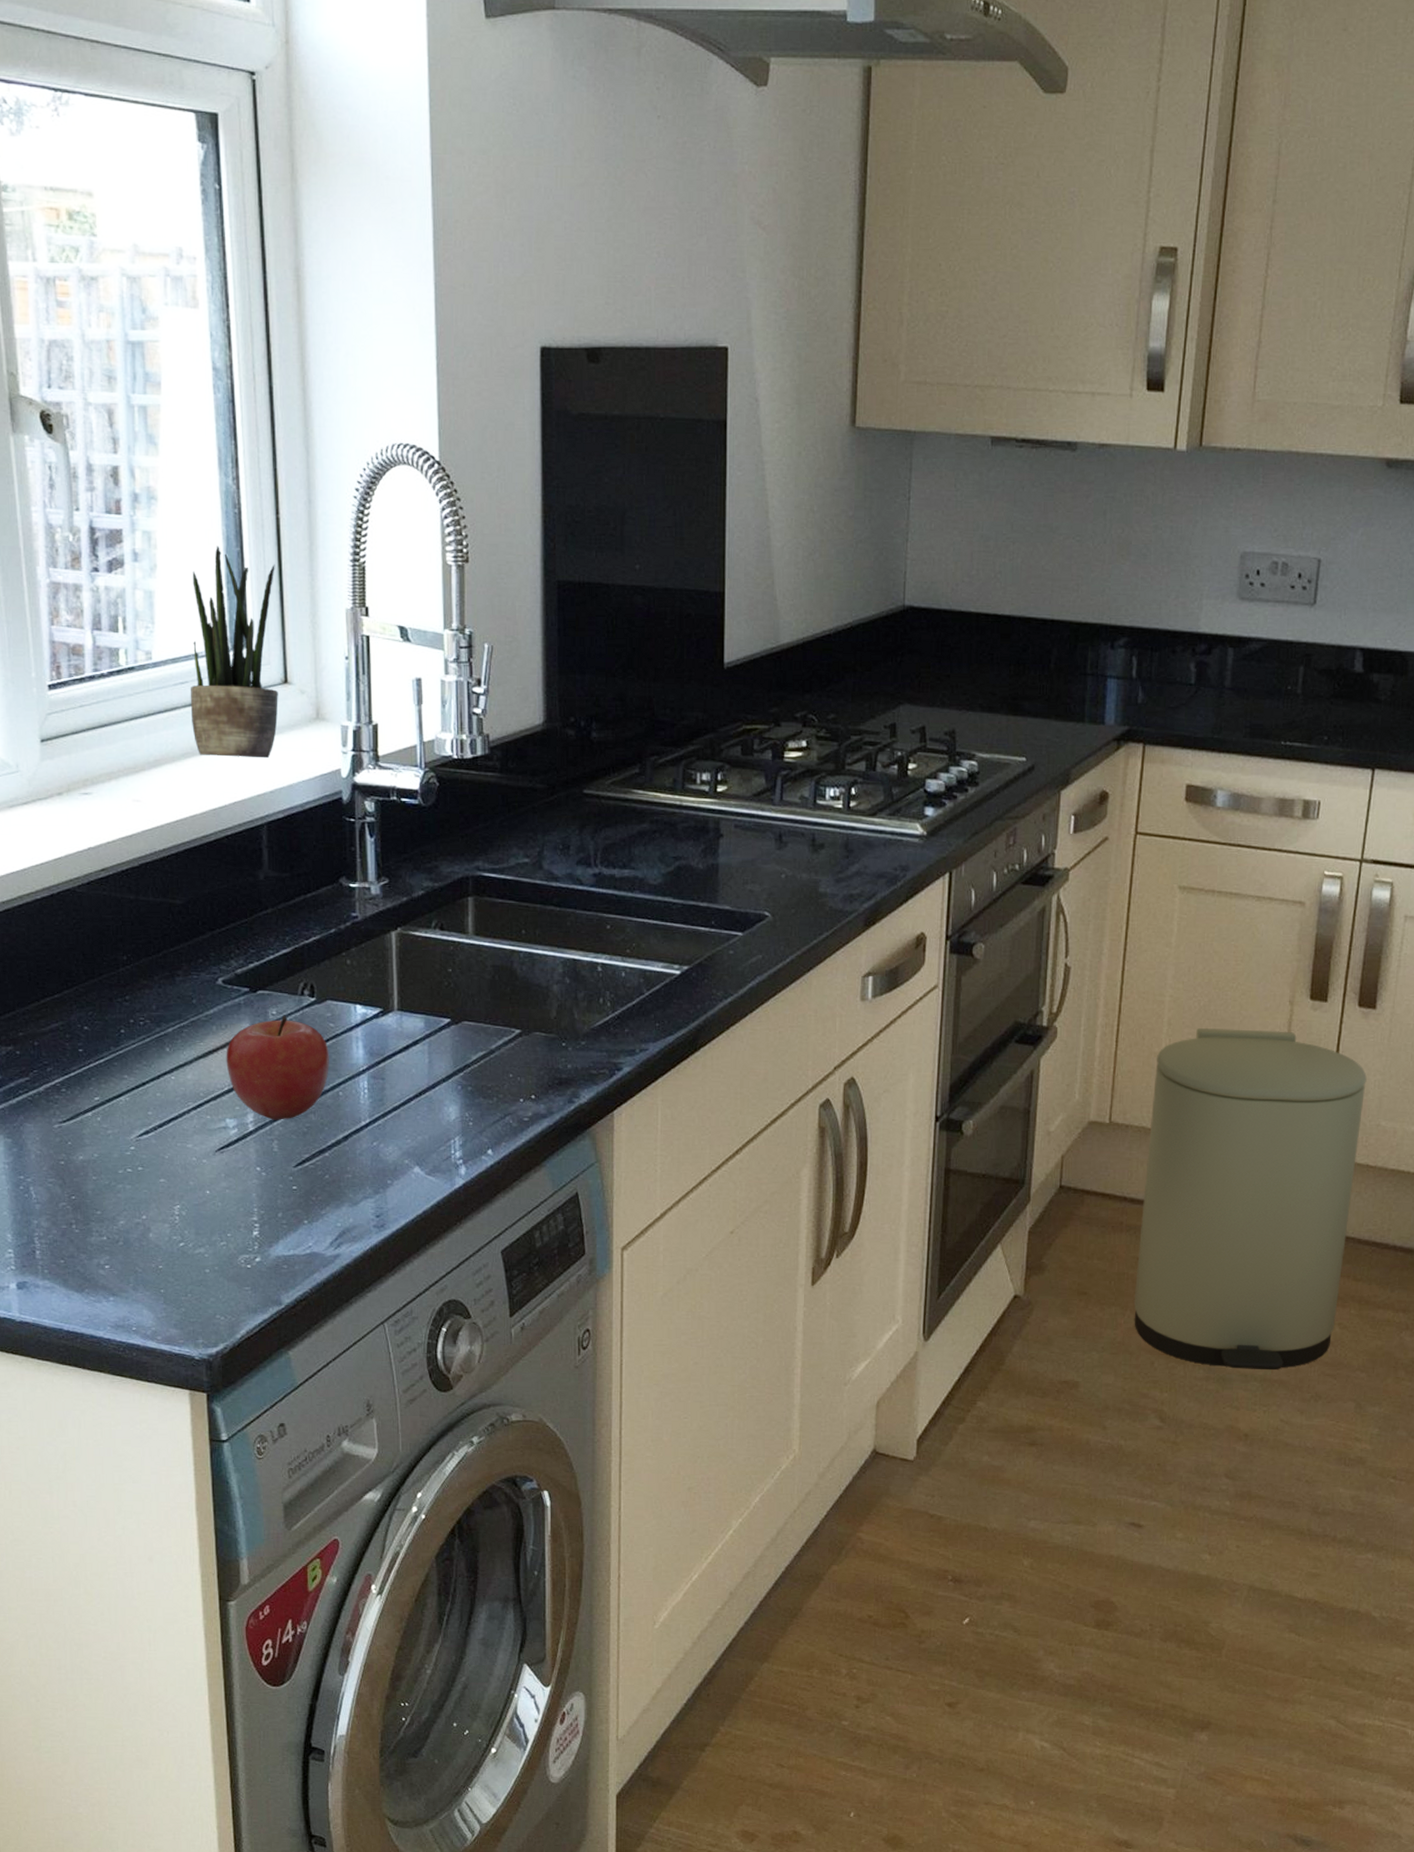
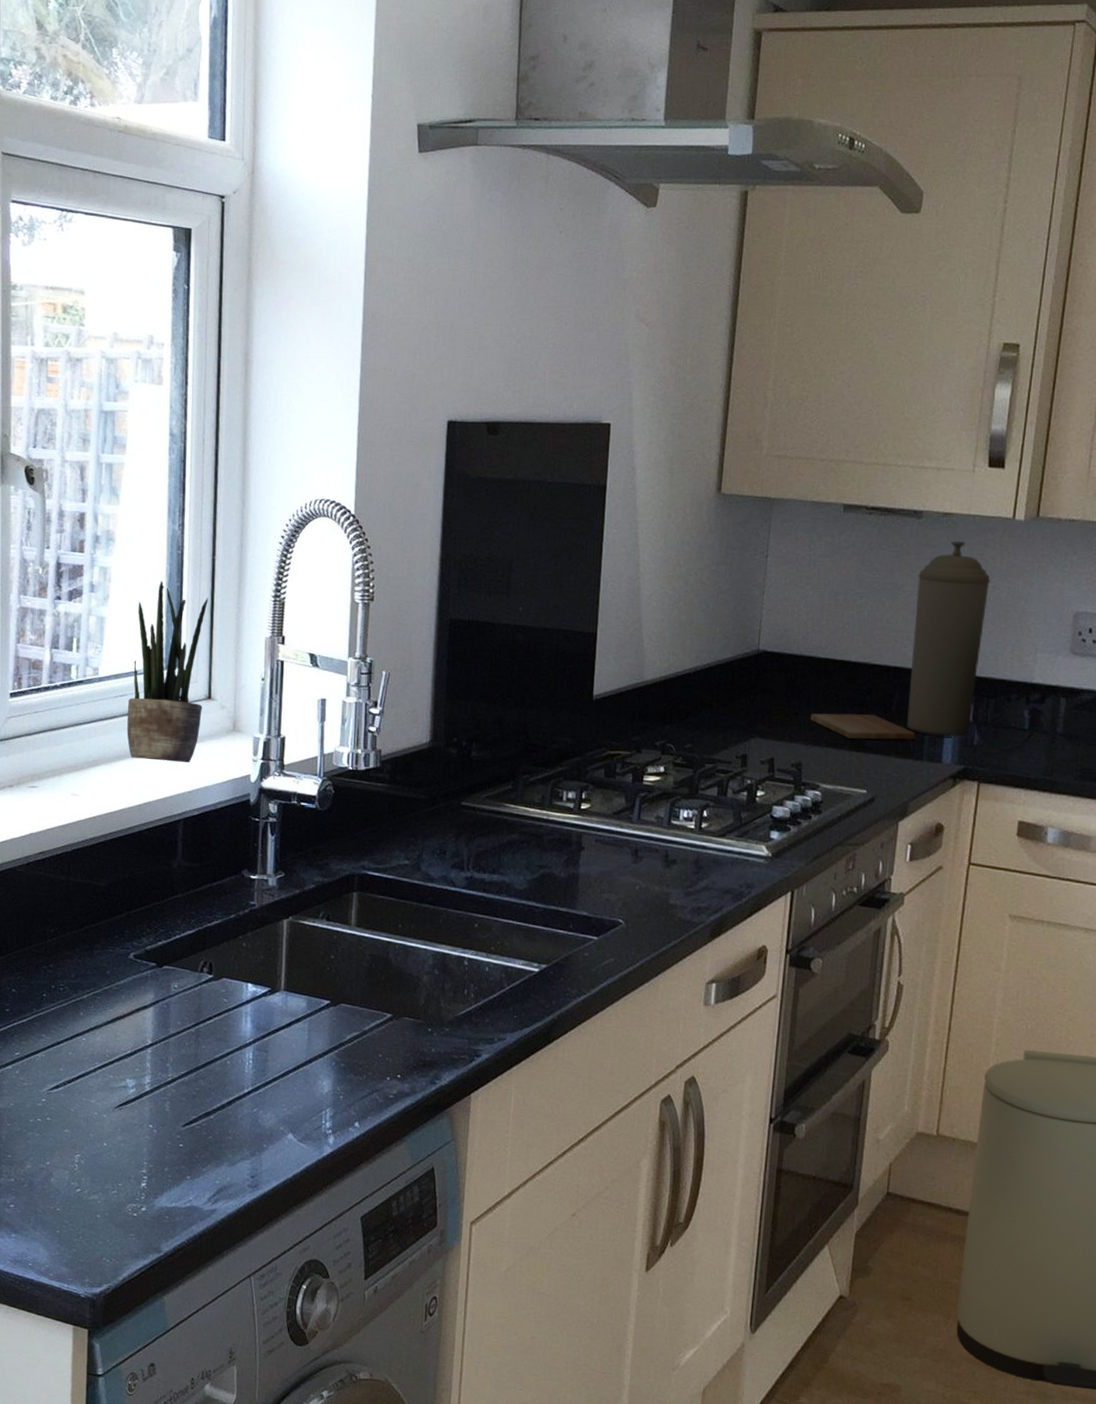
fruit: present [226,1015,329,1120] -> none [131,989,221,1083]
cutting board: none [963,673,1076,702] -> present [811,713,916,740]
canister: none [1066,475,1152,696] -> present [906,540,990,737]

